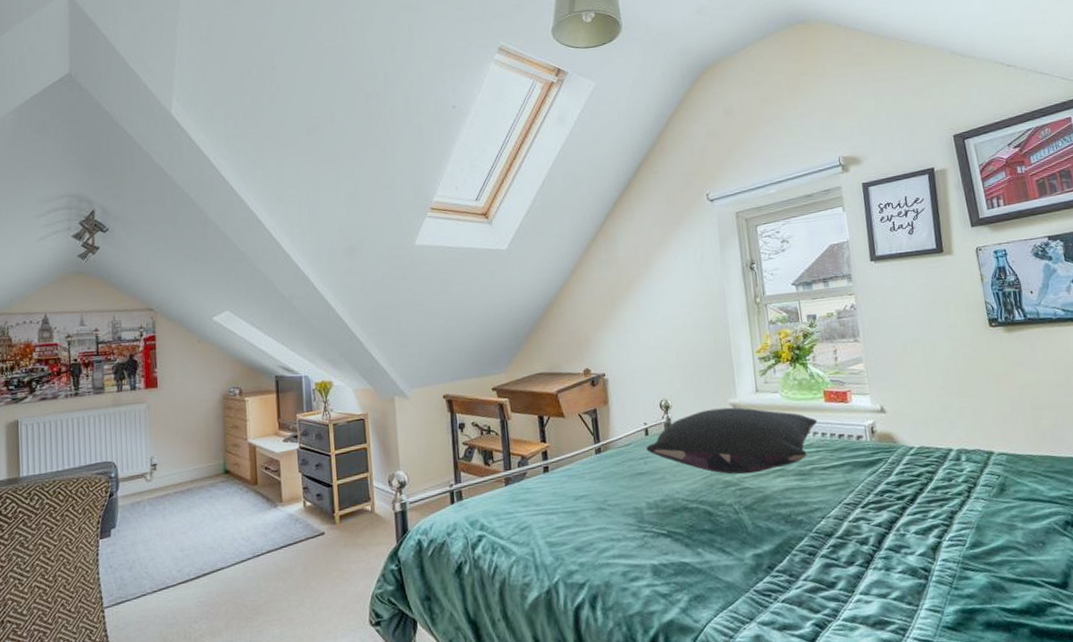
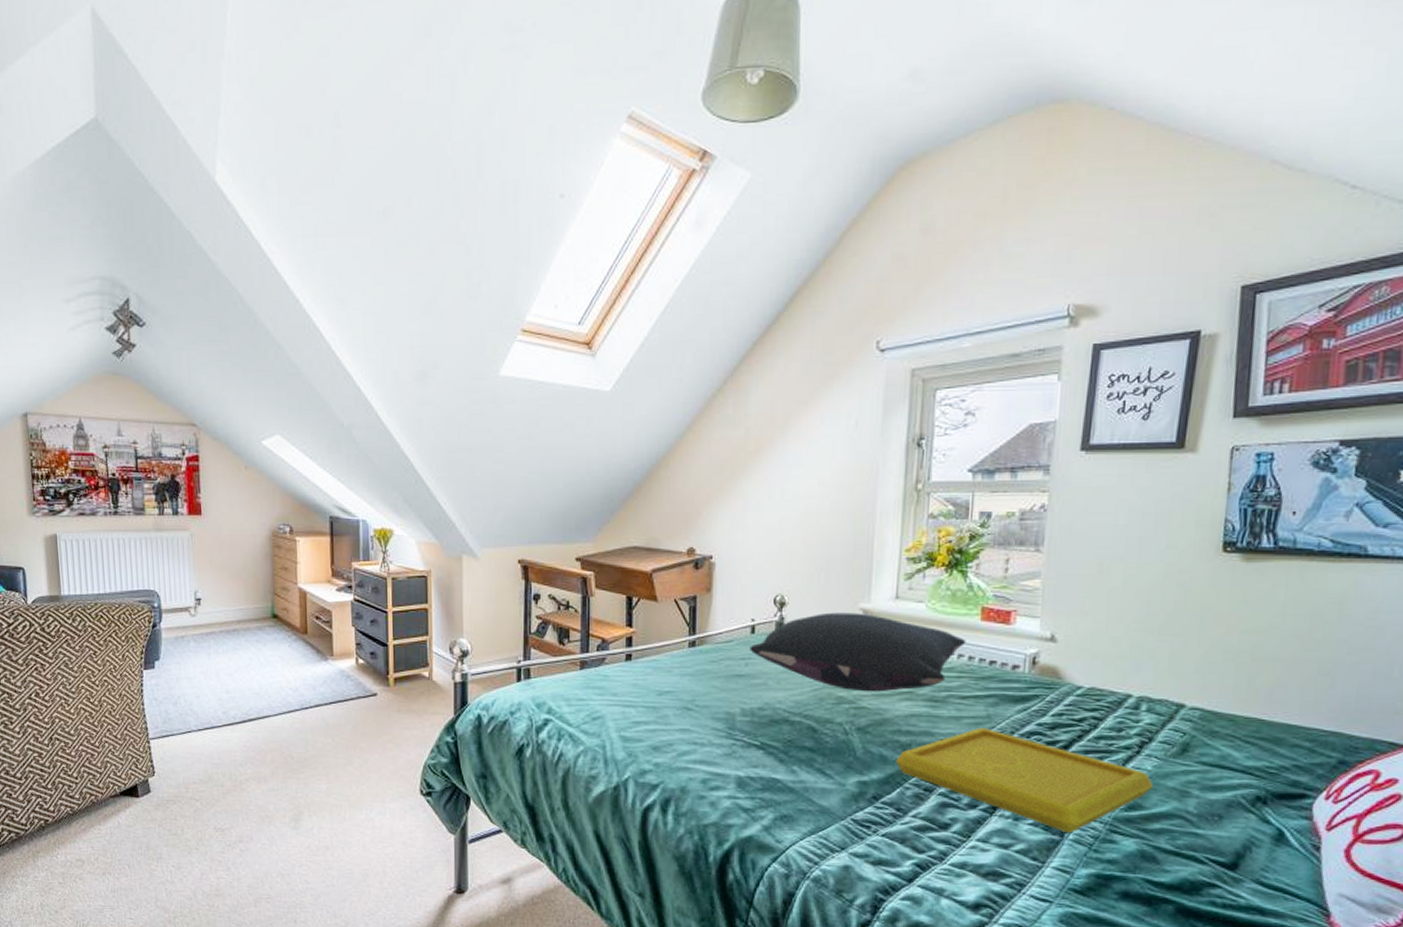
serving tray: none [781,491,987,576] -> present [896,727,1154,834]

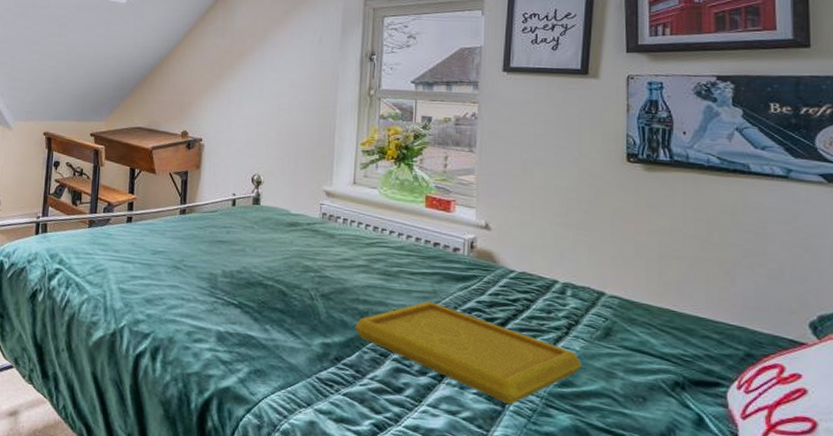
pillow: present [750,612,967,692] -> none [231,192,414,264]

